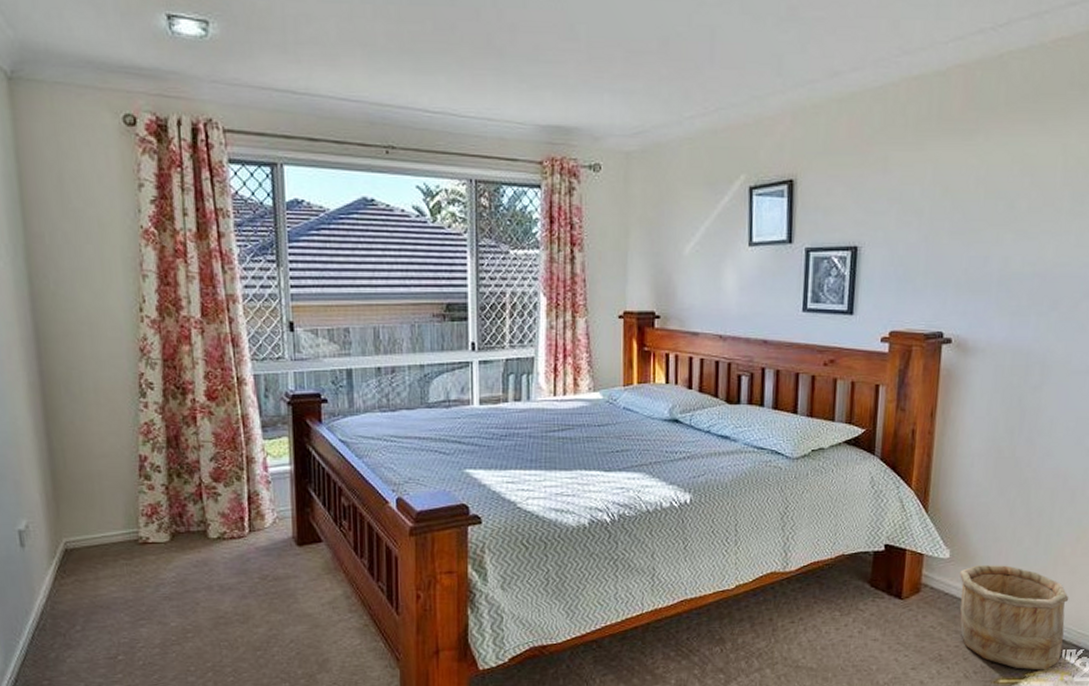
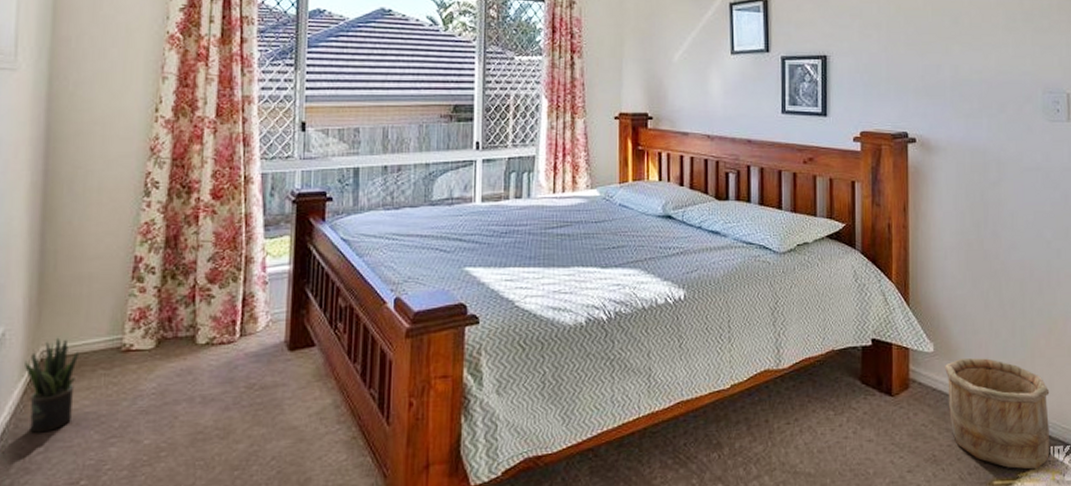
potted plant: none [51,530,102,614] -> present [25,337,80,433]

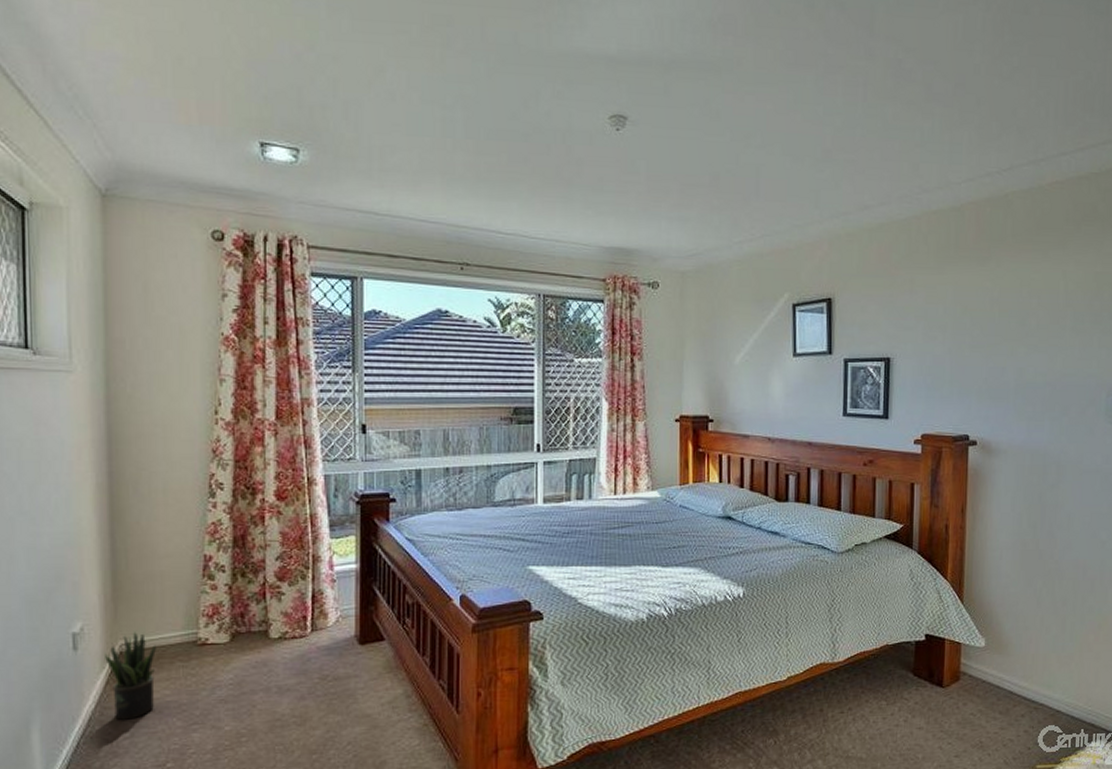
wooden bucket: present [944,358,1050,470] -> none [994,652,1096,755]

